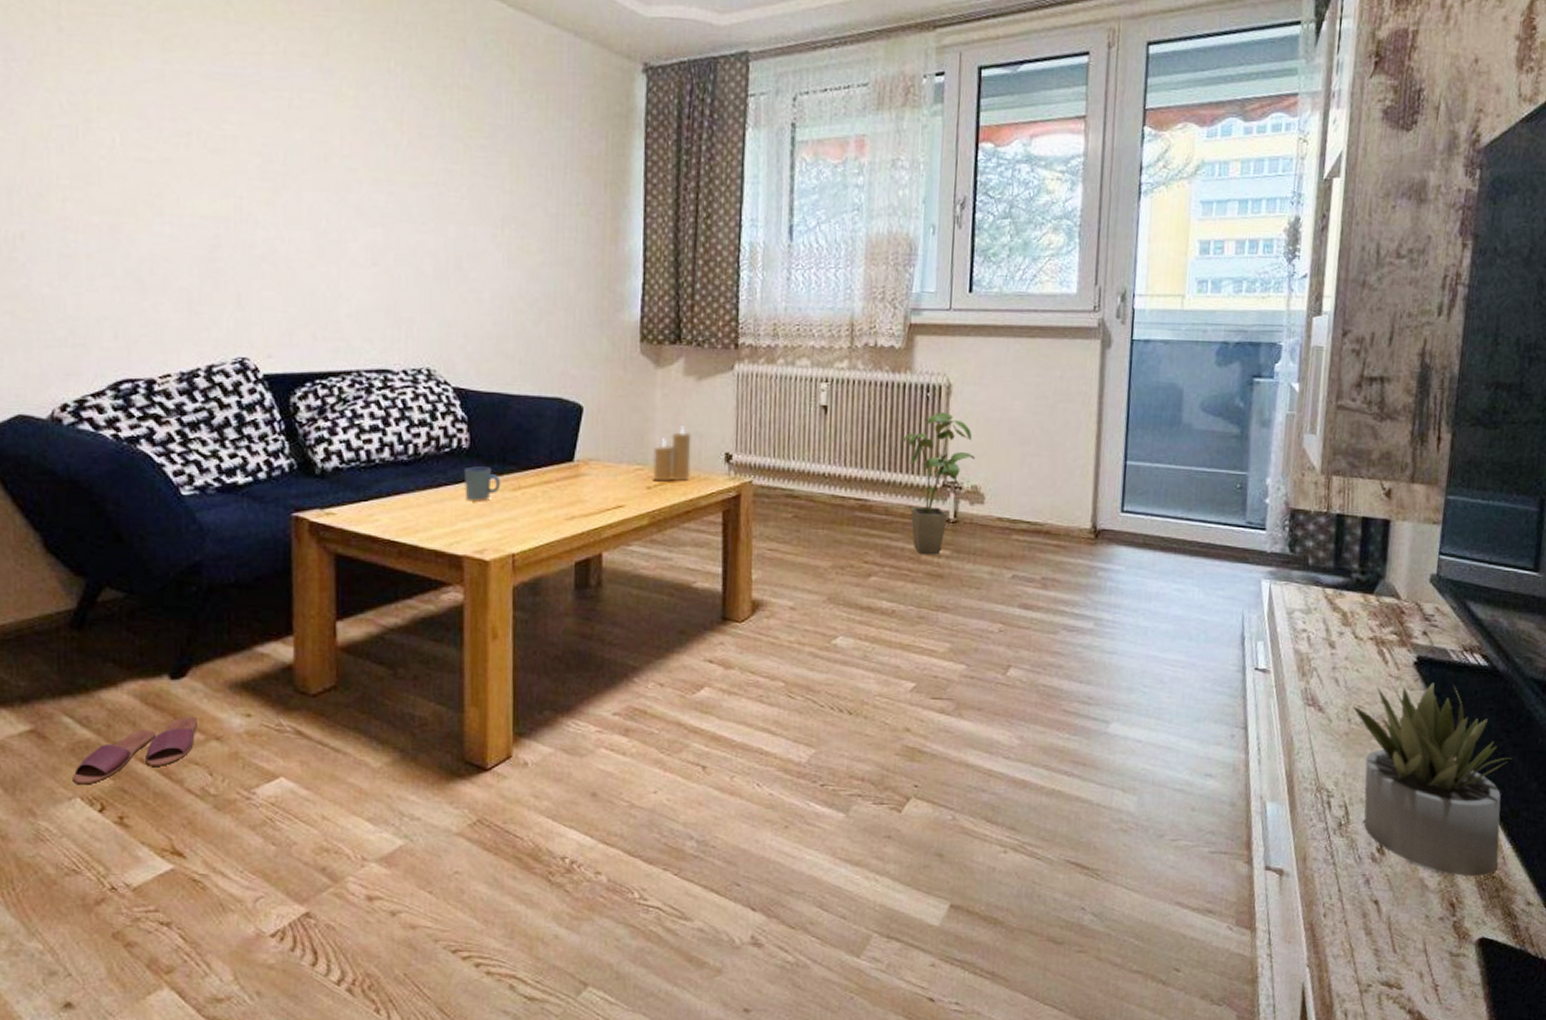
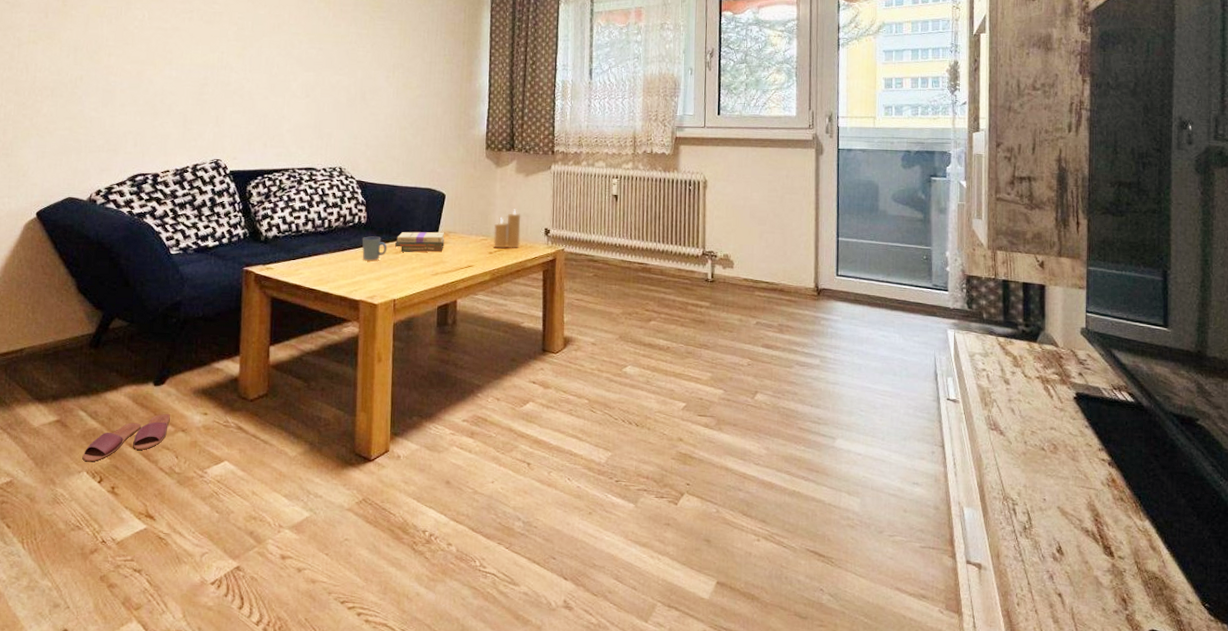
books: none [511,459,583,489] -> present [394,231,445,252]
house plant: present [901,411,976,555] -> none [671,200,726,306]
succulent plant: present [1353,680,1512,876] -> none [1028,411,1161,576]

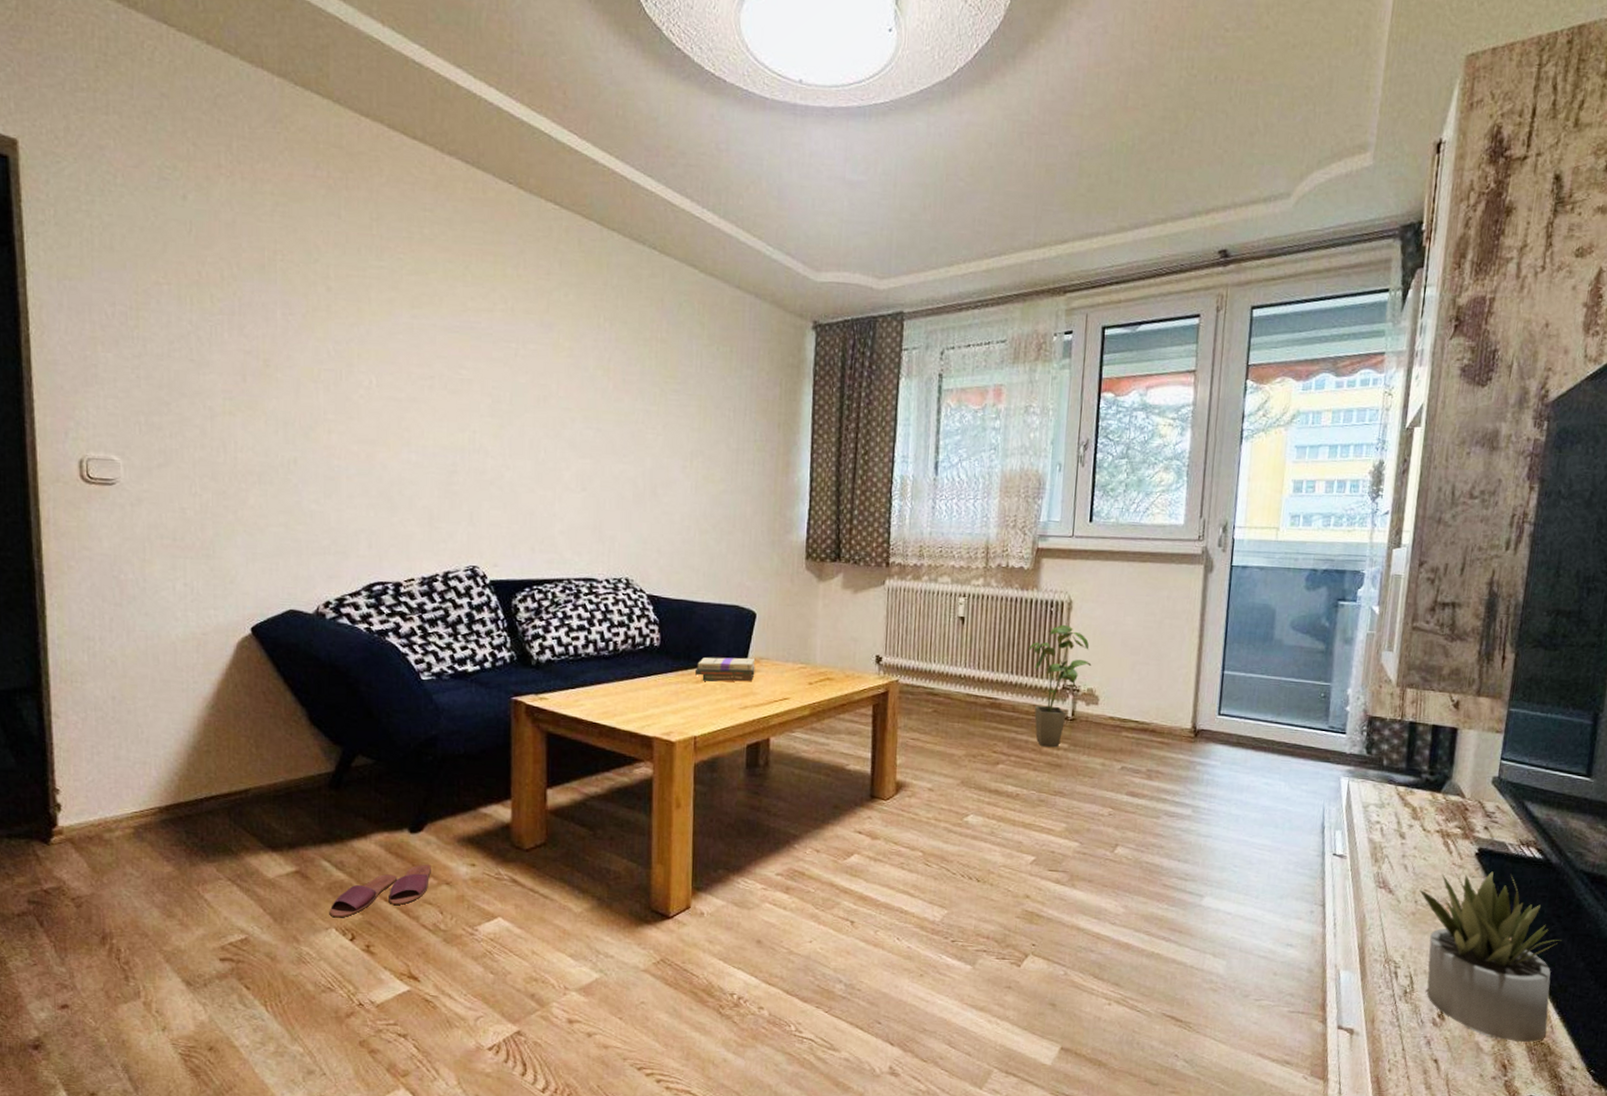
mug: present [362,236,388,262] -> none [655,662,686,692]
candle: present [493,209,521,249] -> none [814,632,848,679]
house plant: none [671,200,726,306] -> present [1027,624,1092,748]
succulent plant: none [1028,411,1161,576] -> present [1419,868,1562,1042]

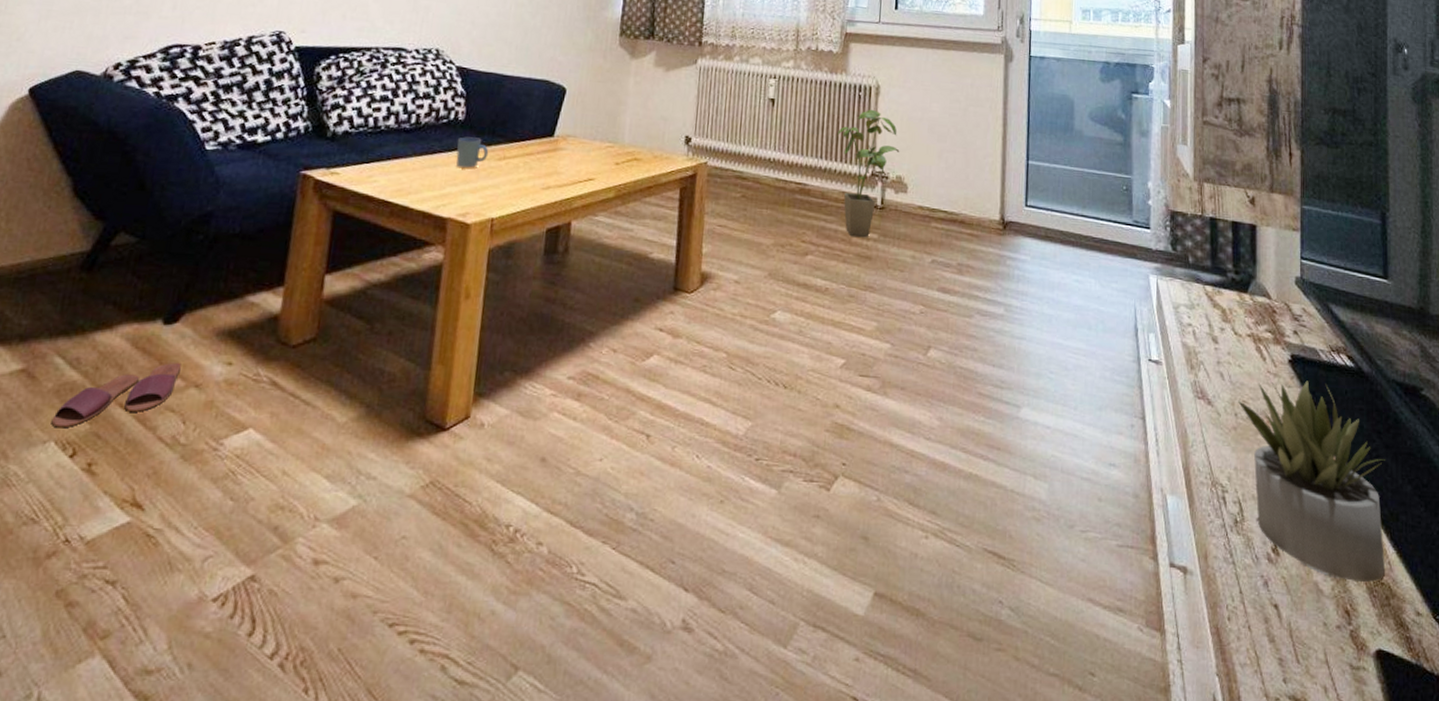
mug: none [655,662,686,692] -> present [456,137,489,169]
books: present [694,657,755,682] -> none [498,133,562,161]

